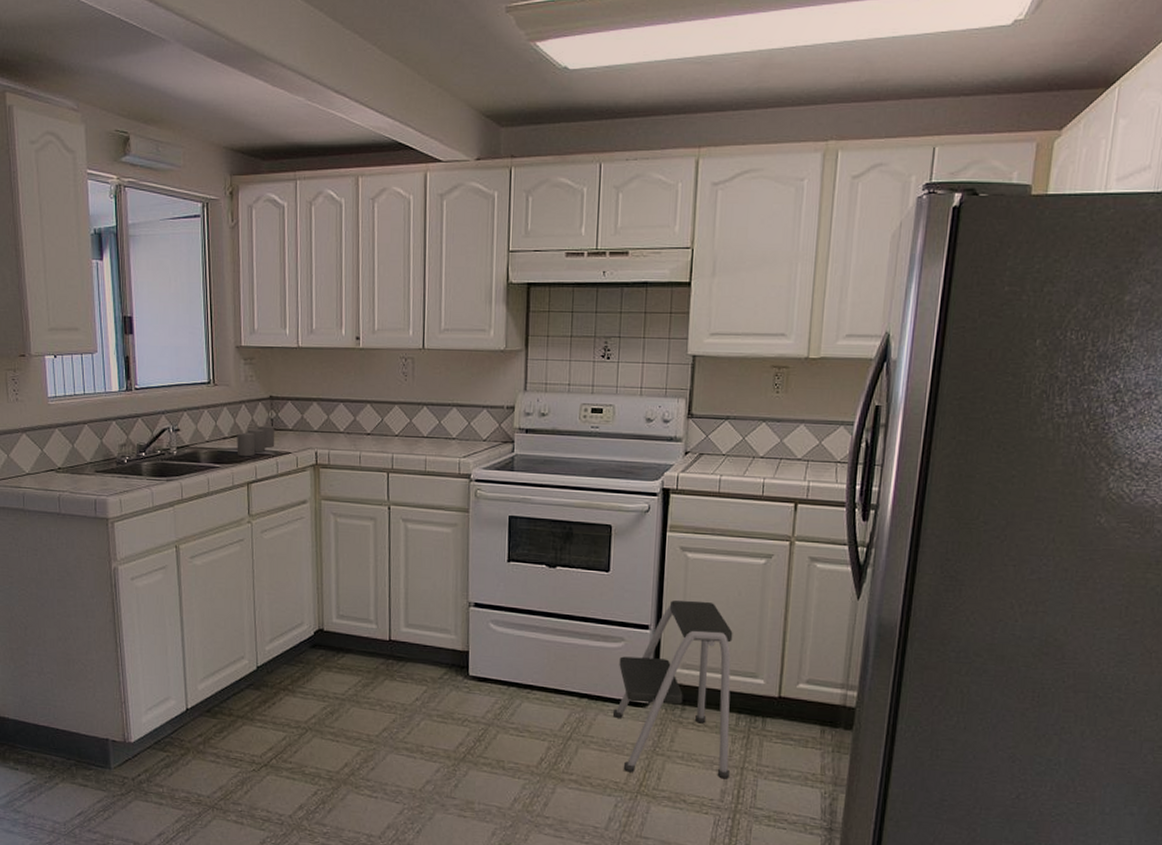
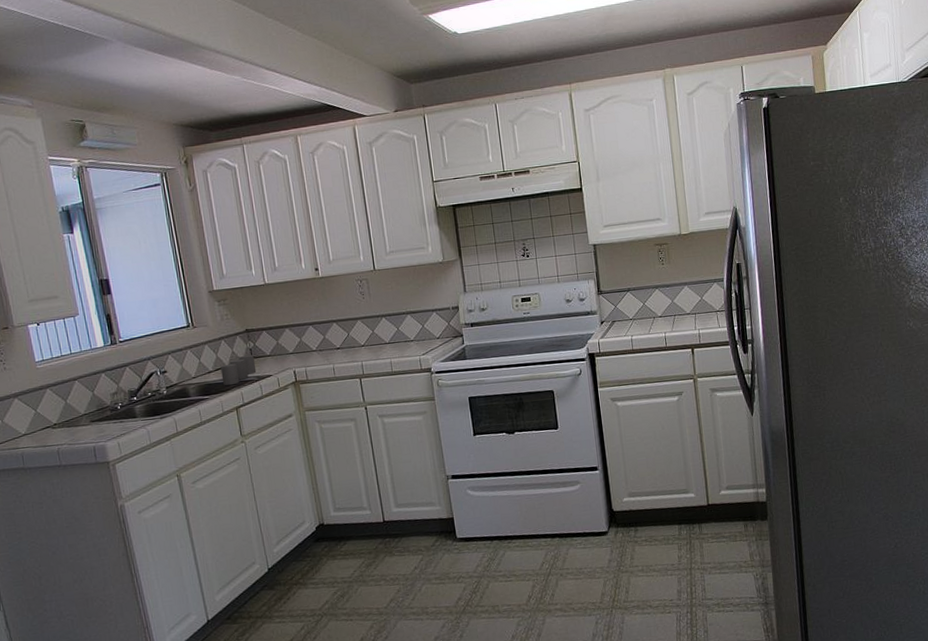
step stool: present [612,599,733,779] -> none [578,439,682,592]

